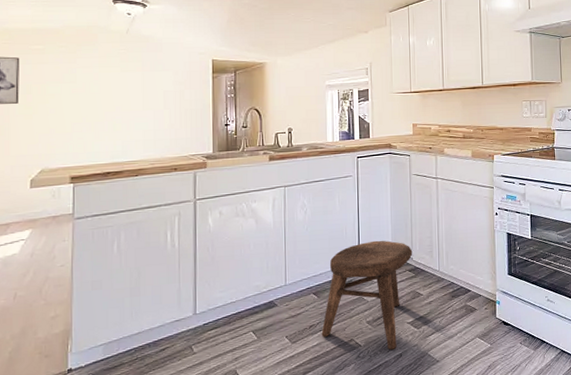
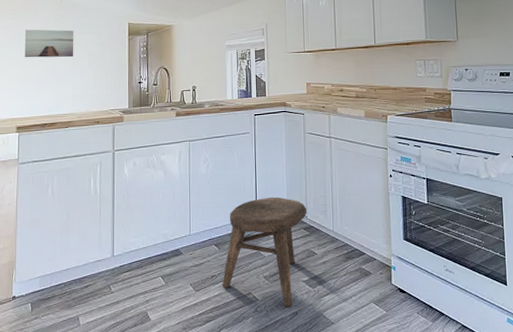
wall art: none [79,64,145,98] -> present [24,29,74,58]

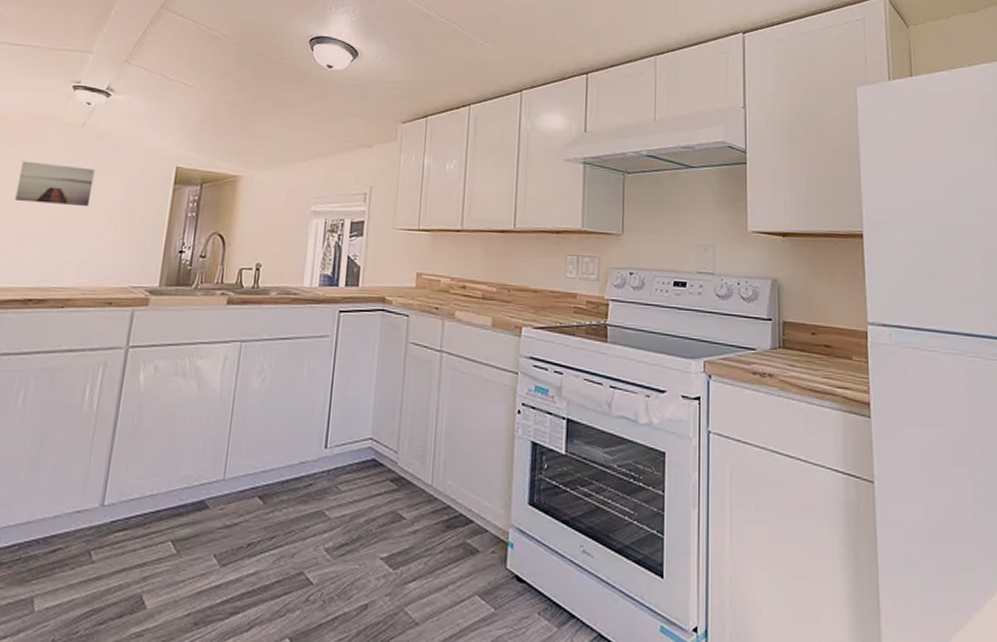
stool: present [222,197,307,307] -> none [261,430,399,596]

